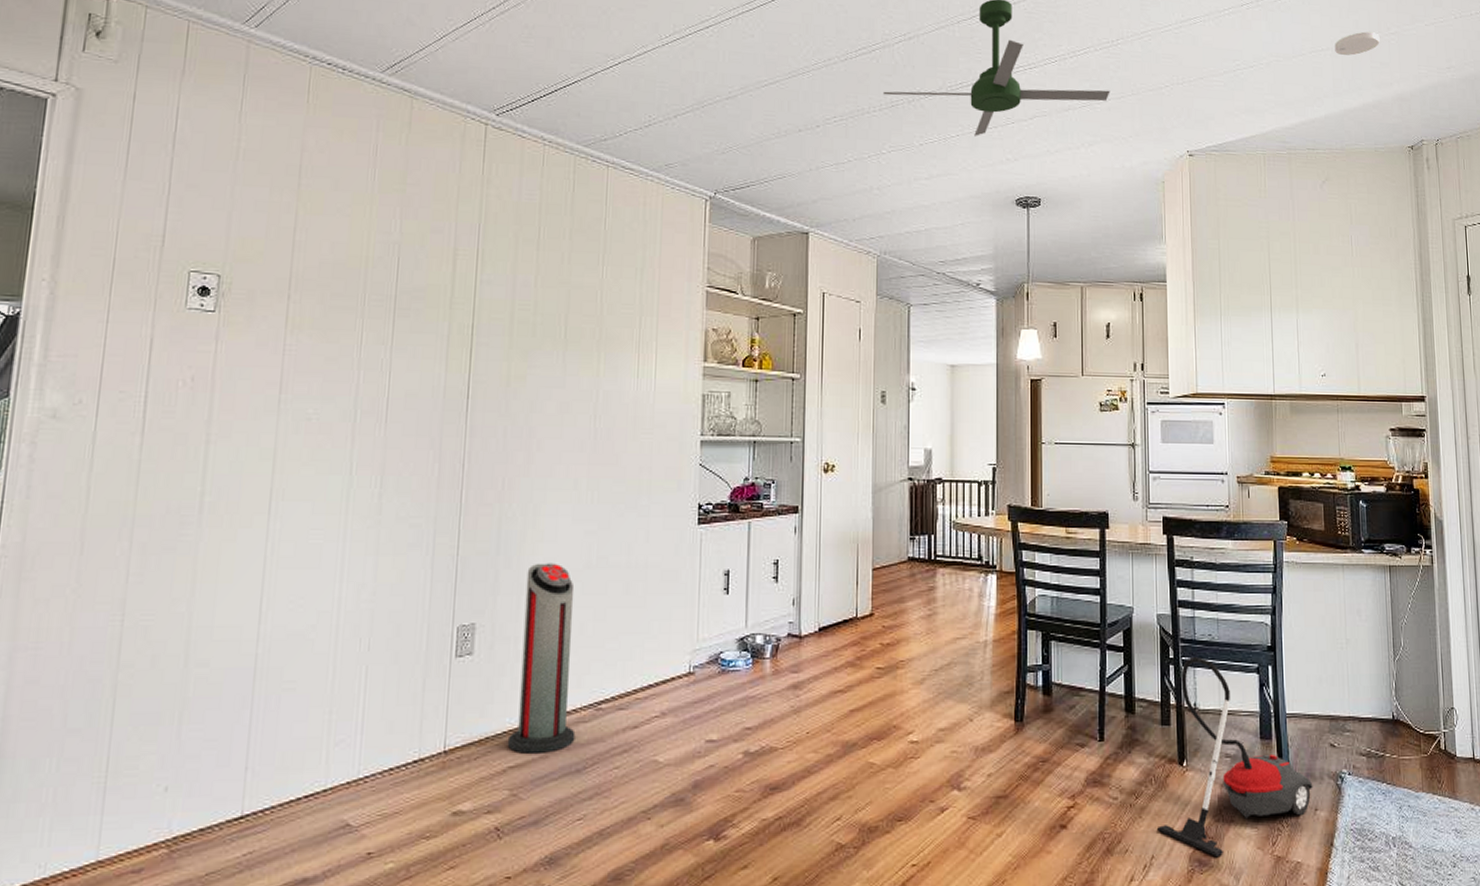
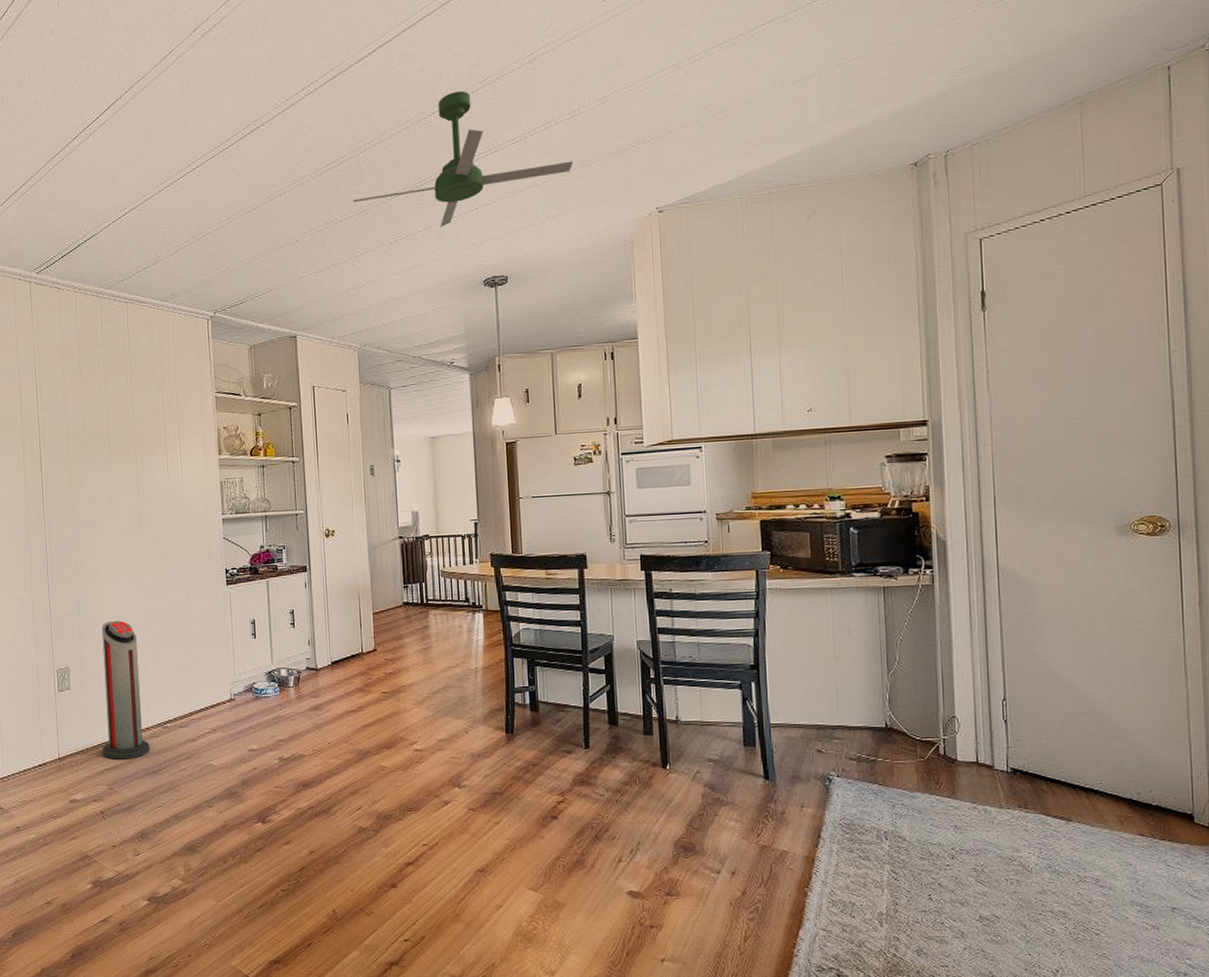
vacuum cleaner: present [1156,657,1313,858] -> none [642,676,799,845]
smoke detector: present [1334,31,1380,56] -> none [822,46,877,79]

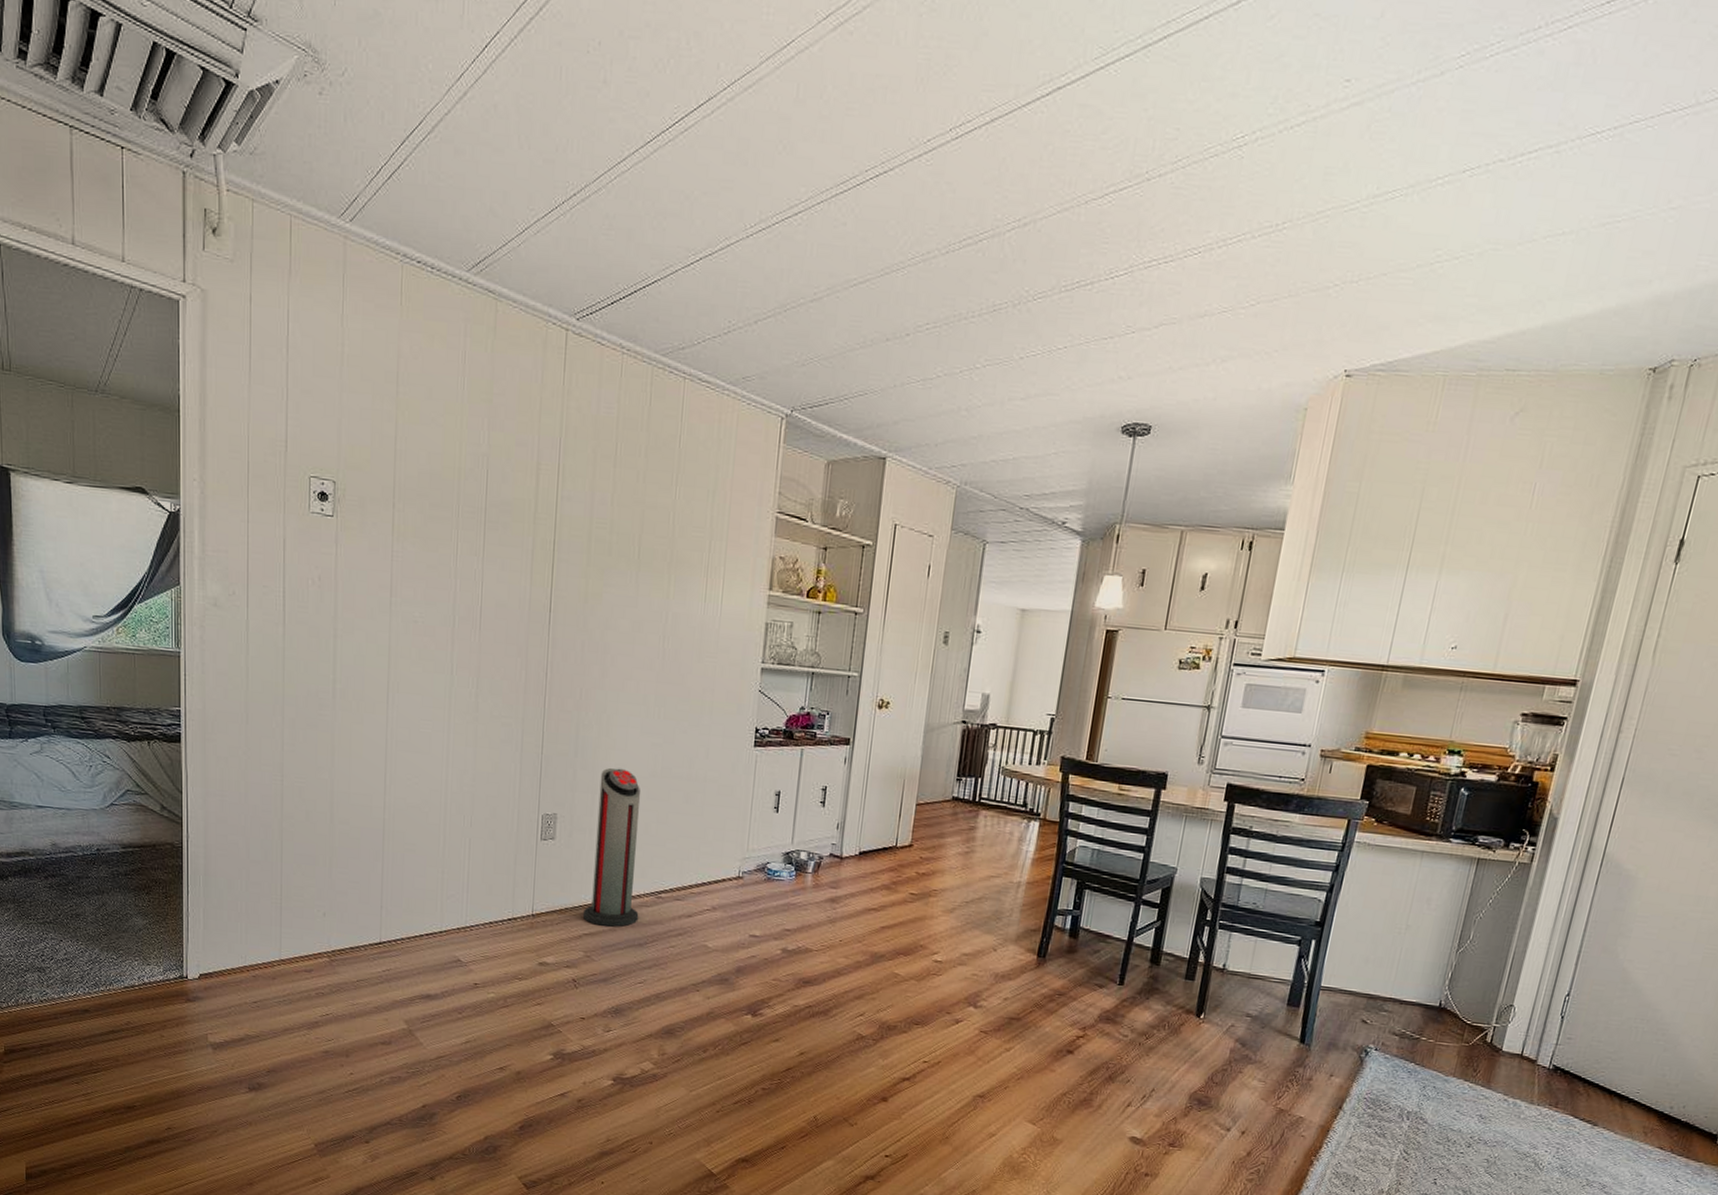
ceiling fan: present [353,90,574,227] -> none [985,169,1262,349]

